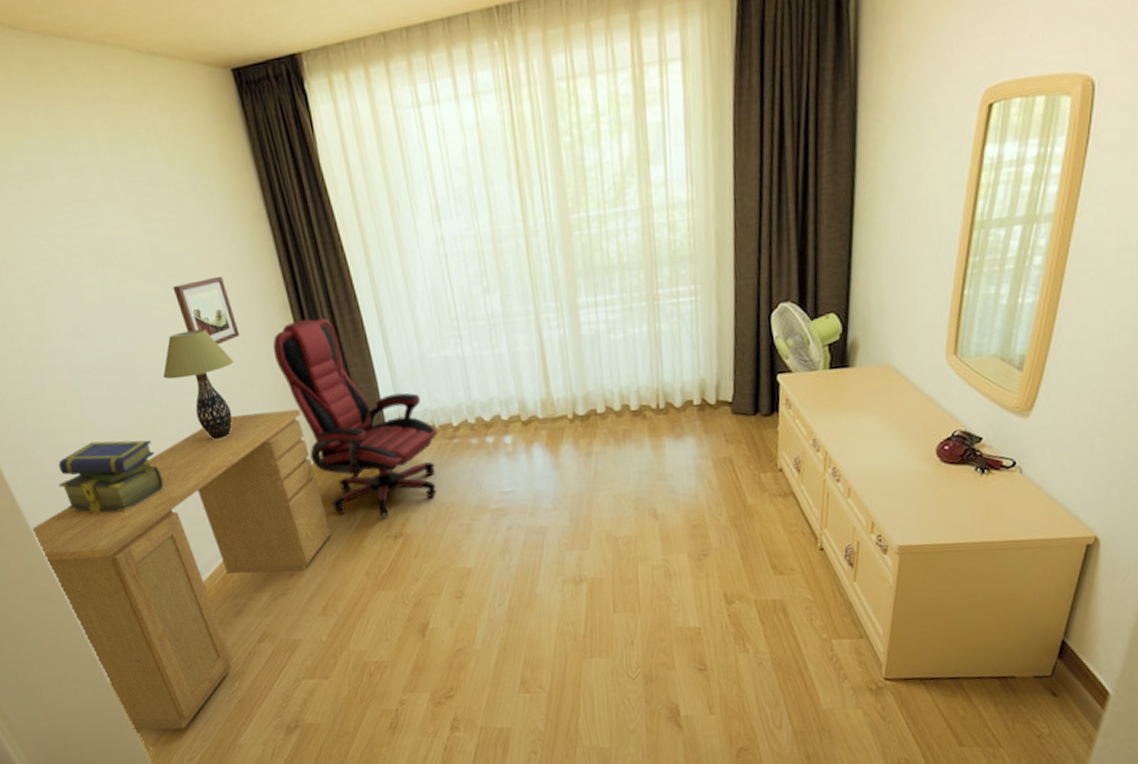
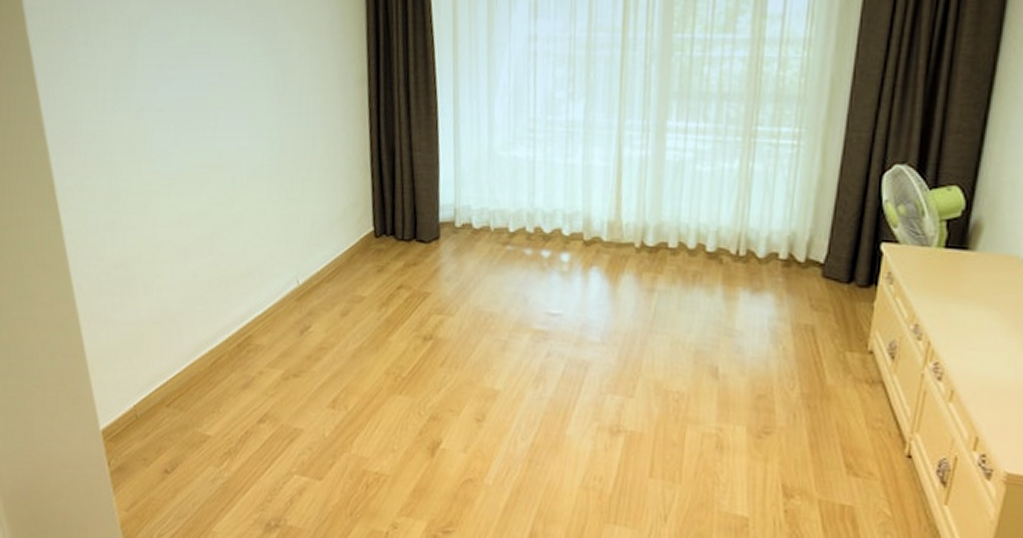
desk: present [30,408,331,730] -> none [67,179,359,500]
stack of books: present [58,440,164,514] -> none [104,179,204,256]
table lamp: present [163,328,234,439] -> none [229,86,301,199]
wall art: present [172,275,240,345] -> none [259,38,313,105]
office chair: present [272,318,438,517] -> none [341,94,492,315]

